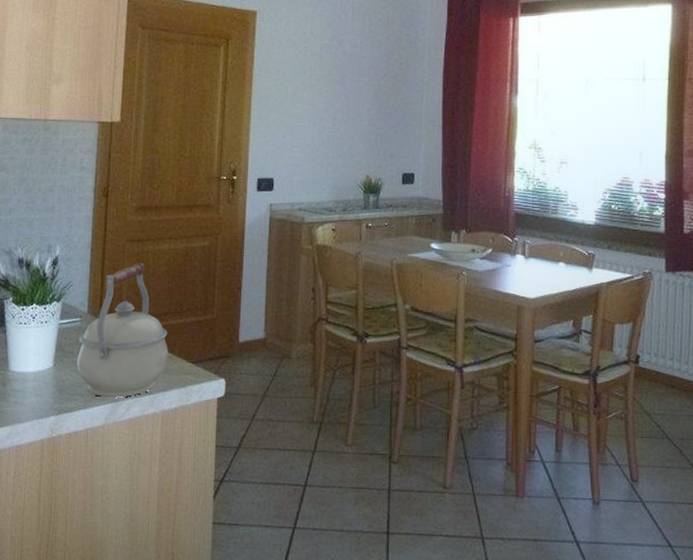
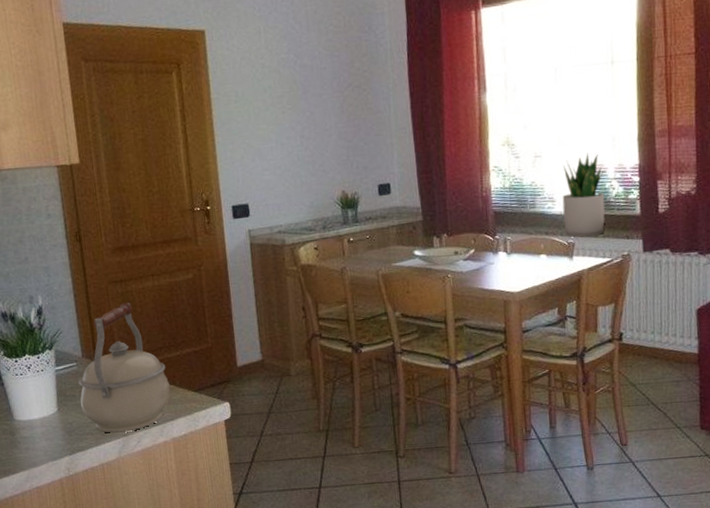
planter: none [585,165,630,250] -> present [562,153,605,238]

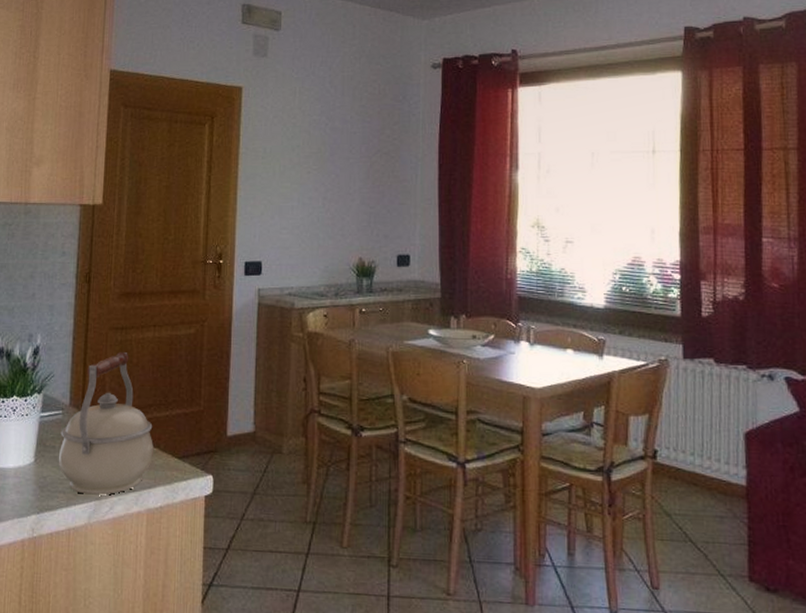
planter: present [562,153,605,238] -> none [594,243,642,335]

